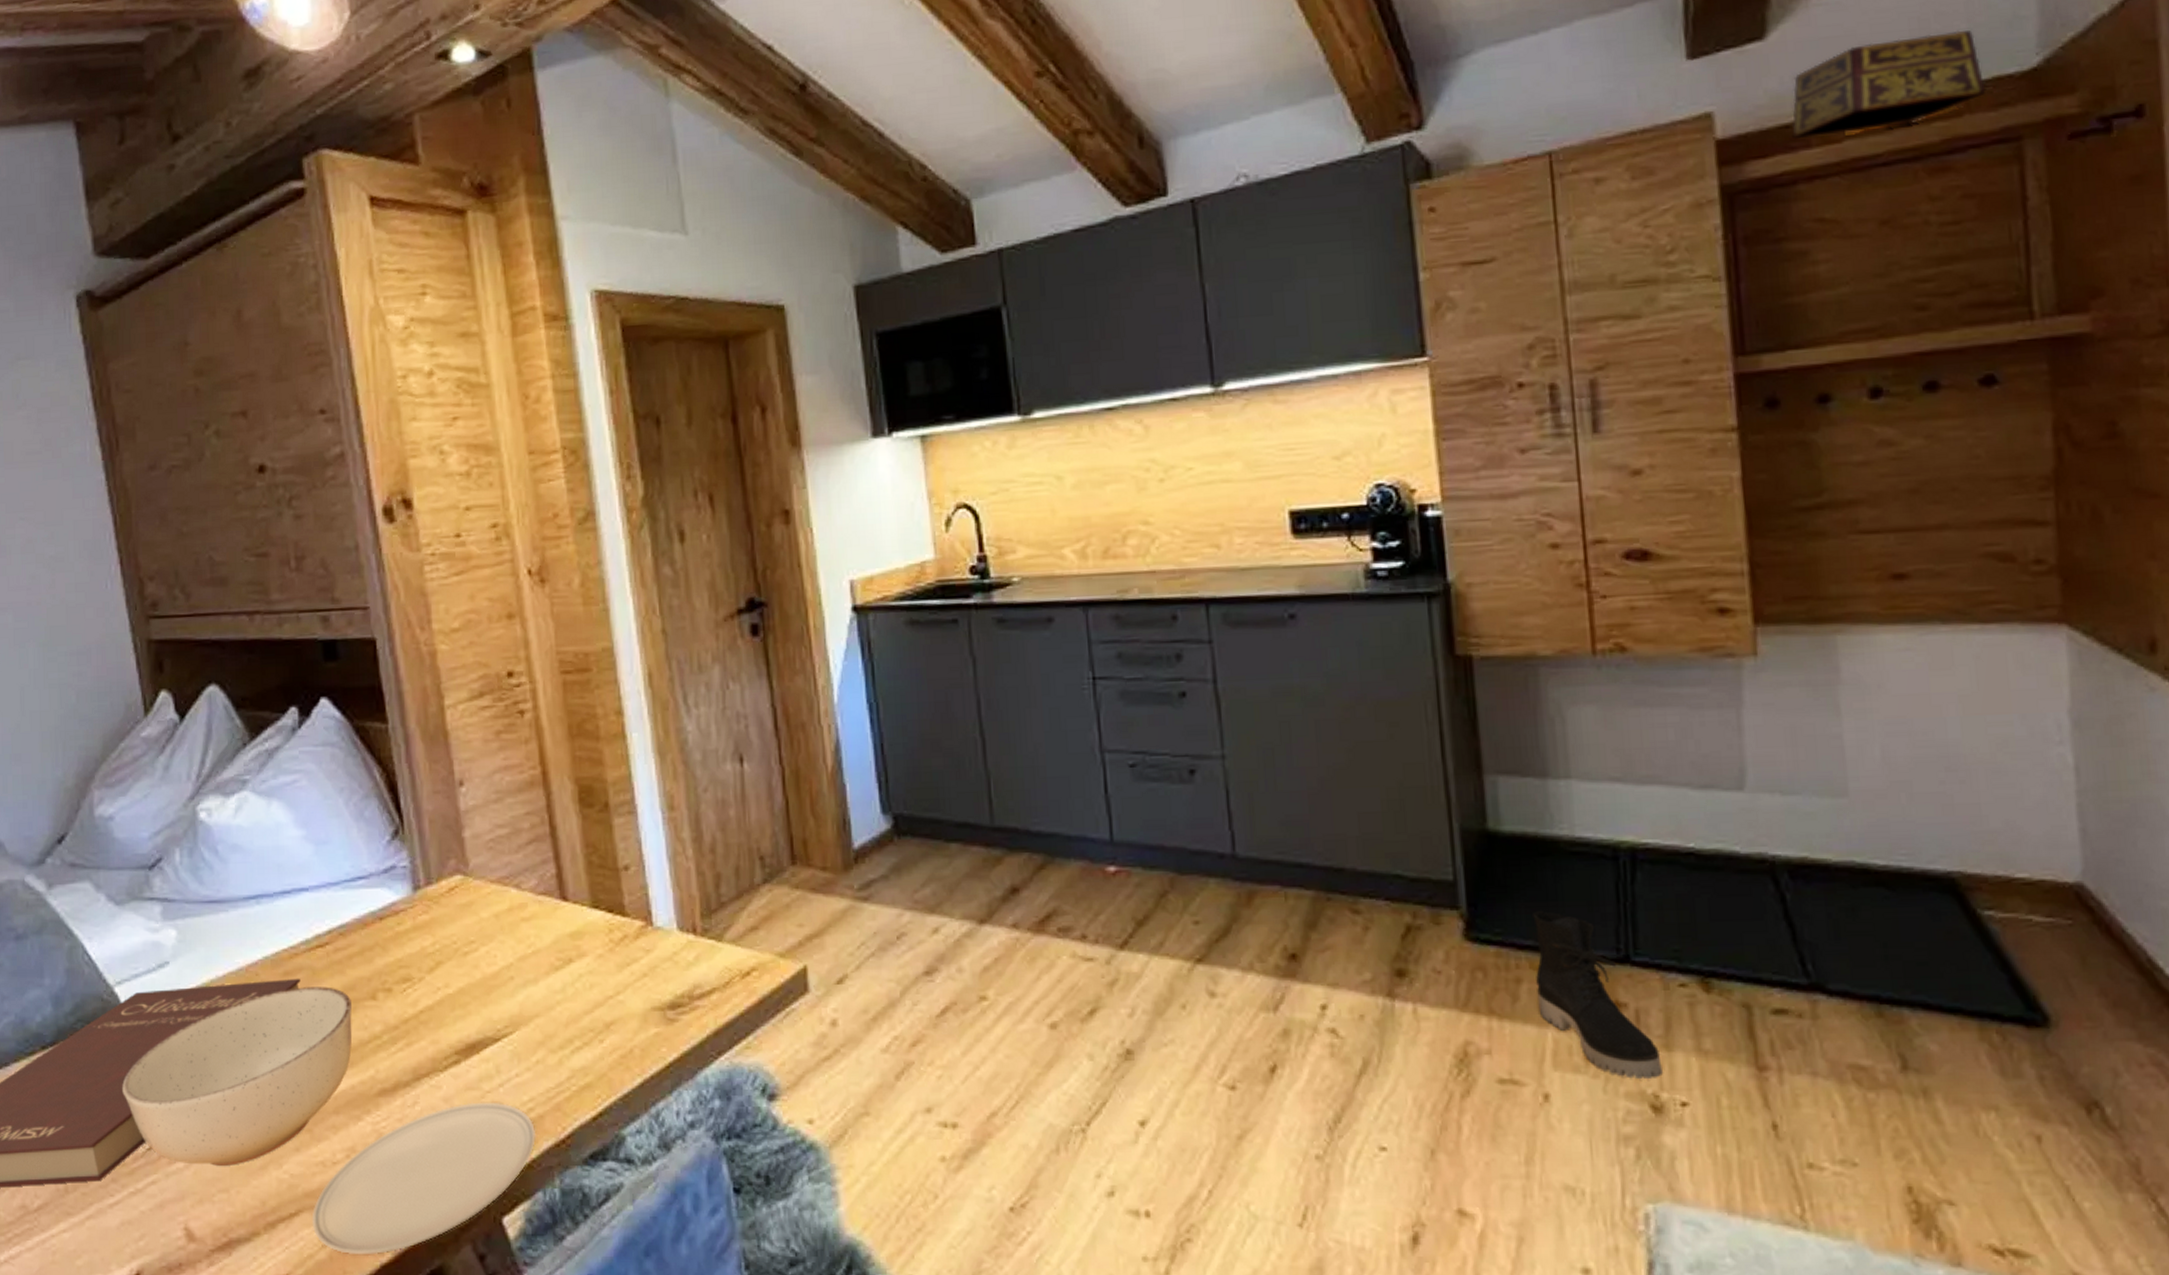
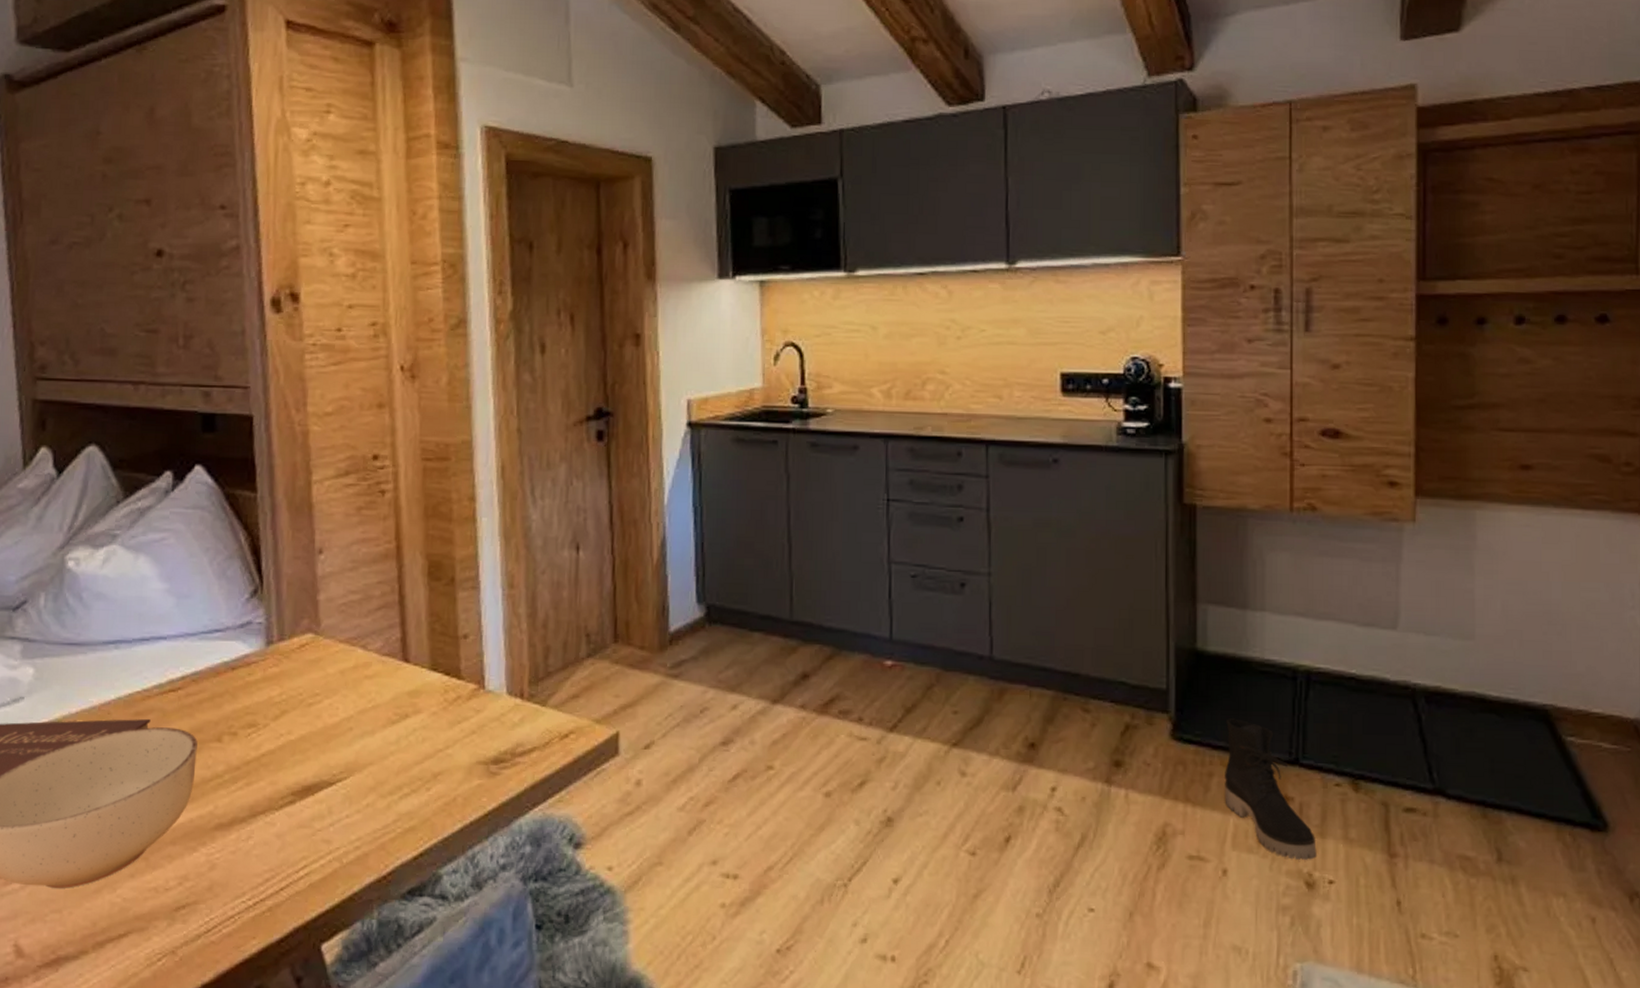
plate: present [311,1102,537,1255] -> none [139,839,360,975]
decorative box: present [1791,30,1986,138] -> none [1474,43,1618,113]

